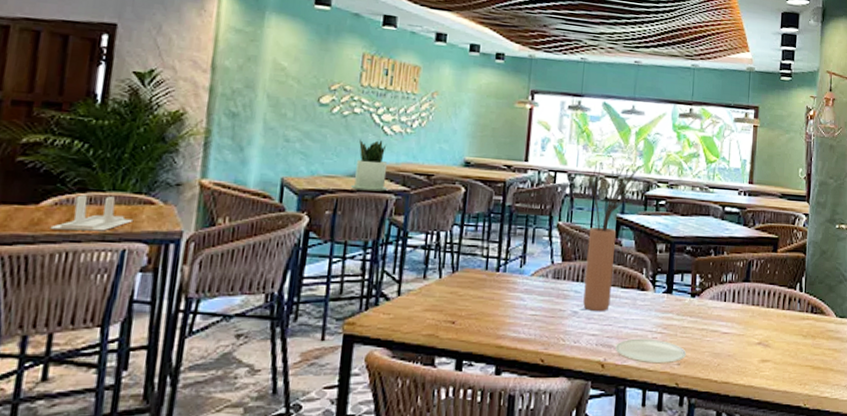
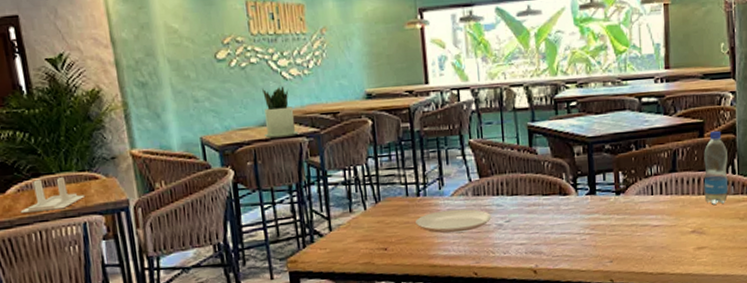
plate: none [490,289,568,315] -> present [416,209,491,234]
vase: present [583,157,640,311] -> none [492,64,545,222]
plate: present [615,338,687,364] -> none [545,240,618,265]
bottle: none [772,247,797,319] -> present [703,130,729,205]

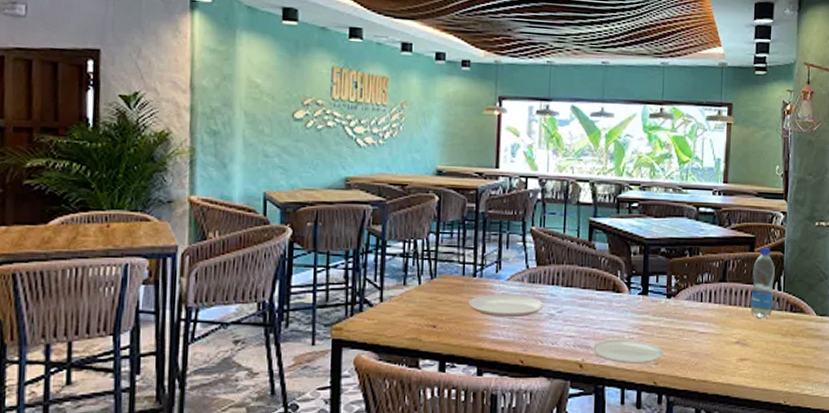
napkin holder: present [20,177,86,213] -> none [59,214,133,248]
planter: present [262,86,299,139] -> none [328,152,365,203]
plate: none [545,240,618,265] -> present [593,339,664,363]

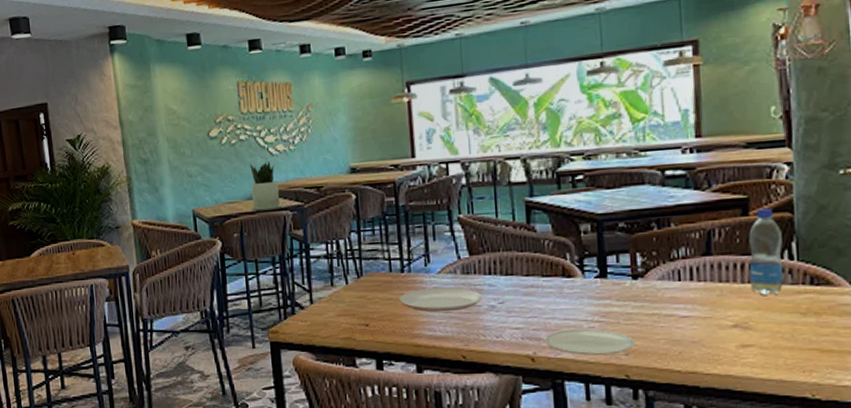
planter: none [328,152,365,203] -> present [250,161,283,212]

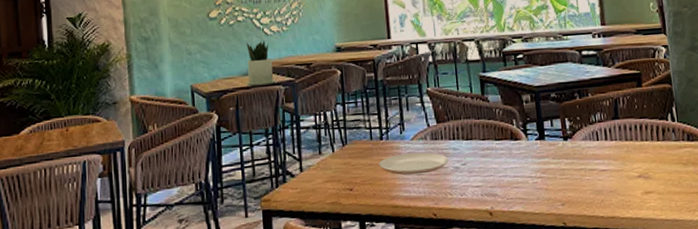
plate: present [545,328,636,355] -> none [500,184,569,208]
bottle: present [749,208,784,295] -> none [643,81,670,150]

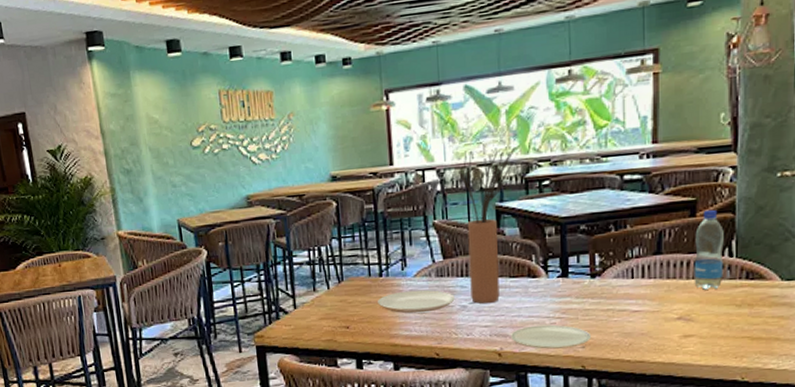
planter: present [245,41,277,87] -> none [233,170,267,221]
vase: none [447,22,493,165] -> present [459,143,516,304]
plate: none [500,184,569,208] -> present [511,324,592,349]
bottle: none [643,81,670,150] -> present [694,209,724,290]

